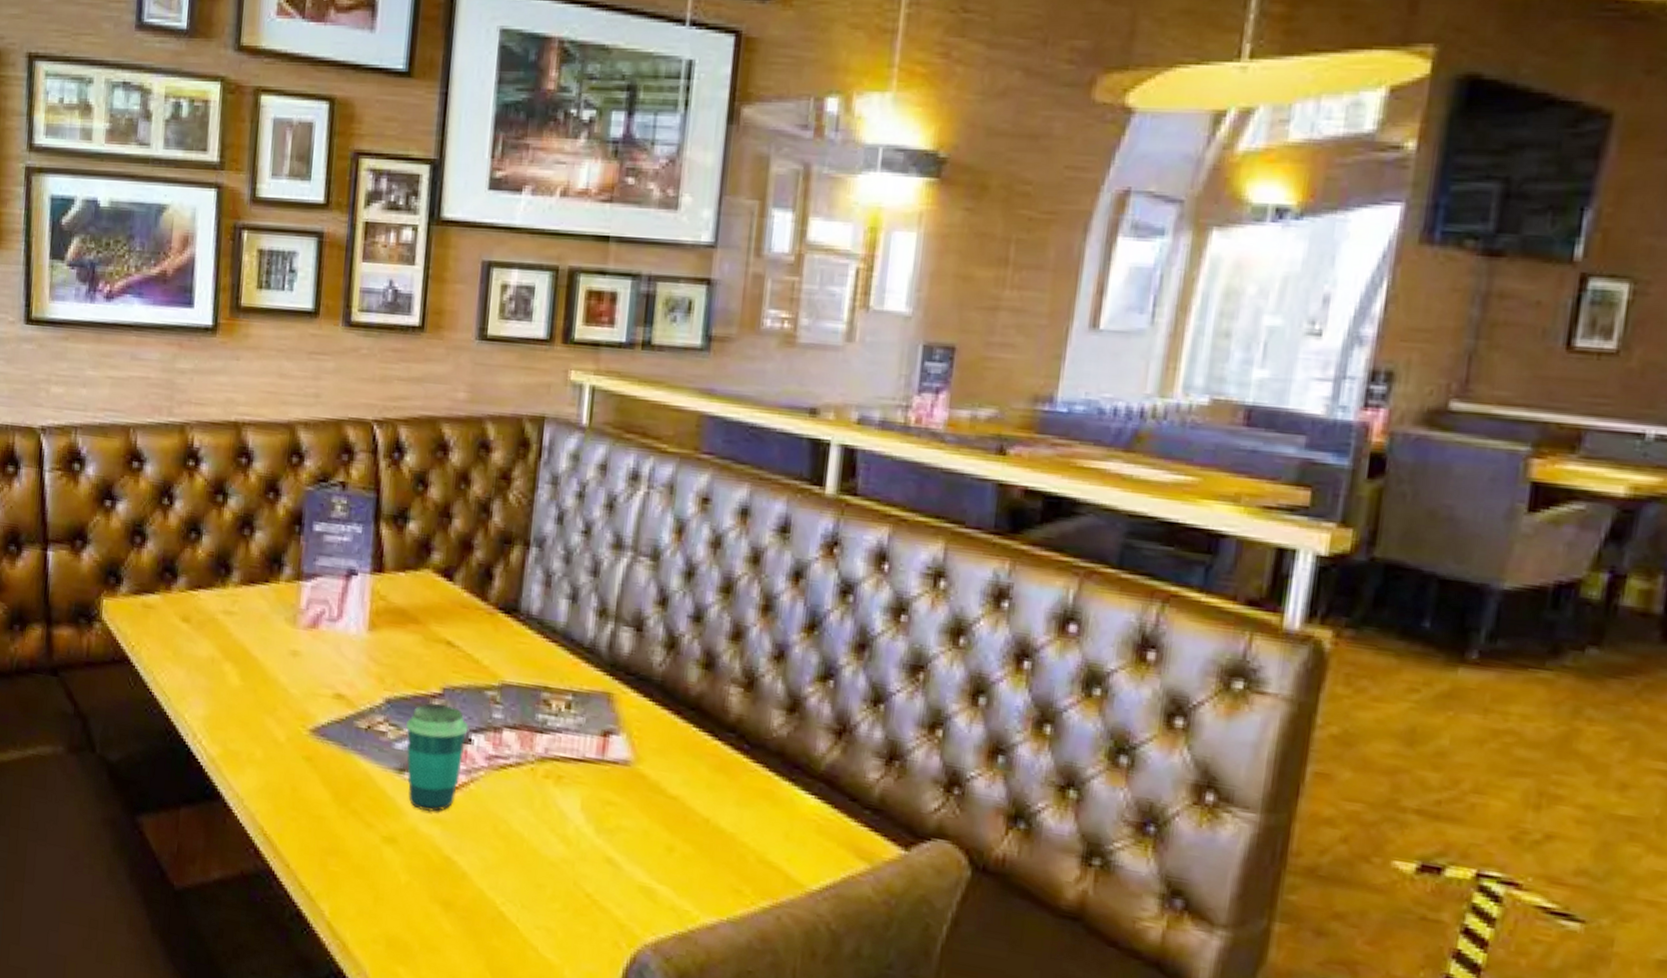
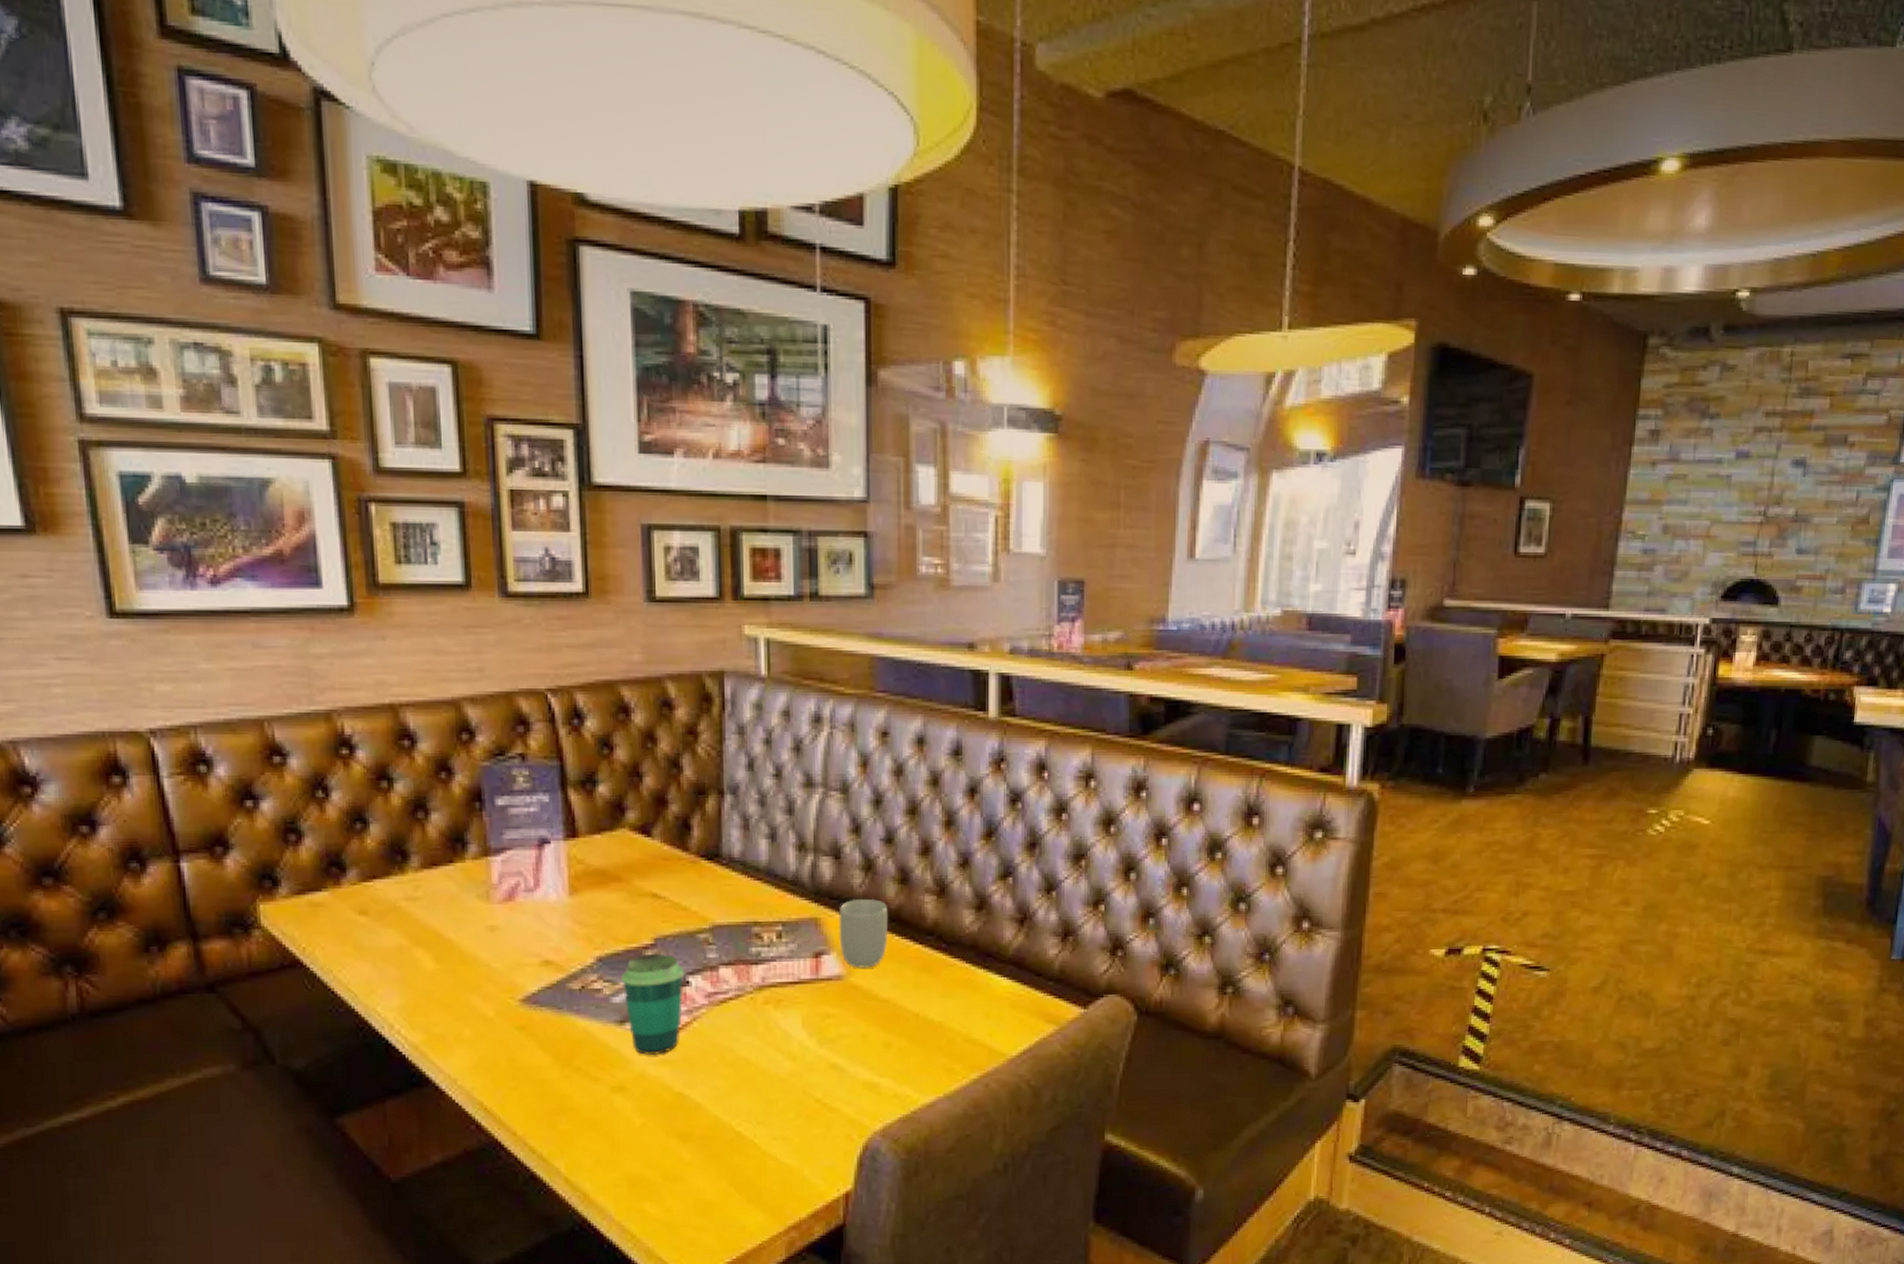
cup: none [631,678,687,758] -> present [838,899,887,968]

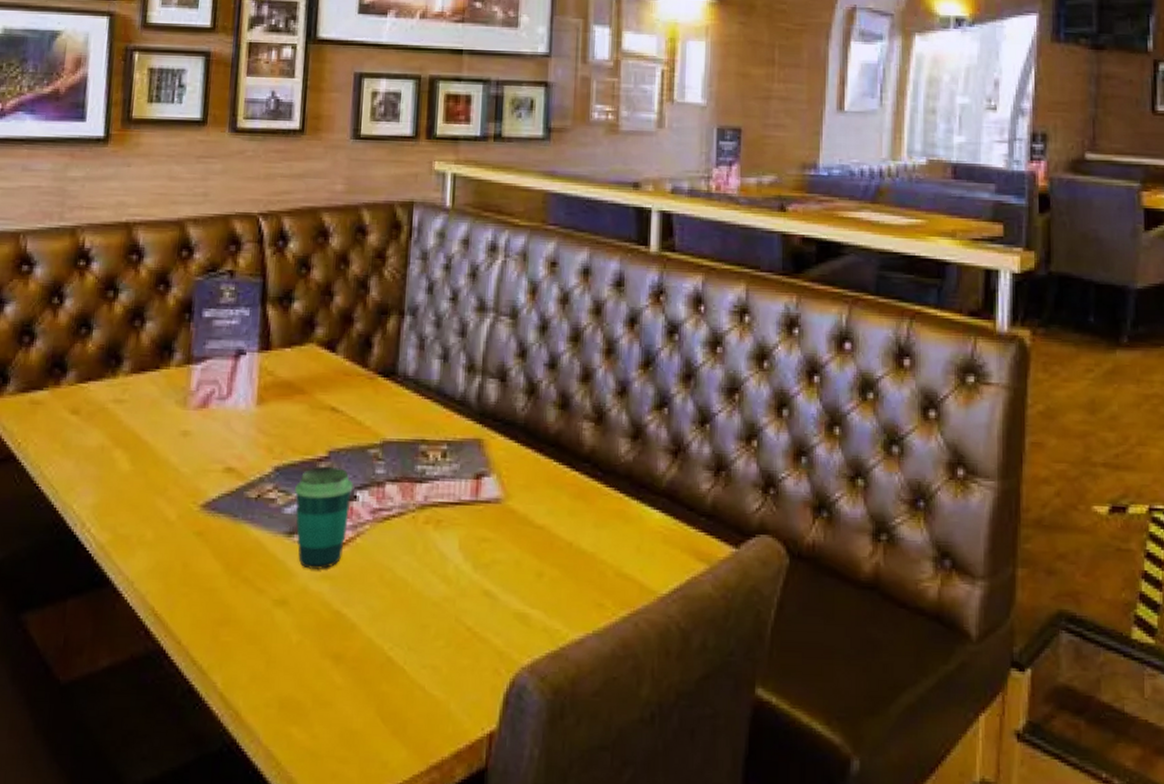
cup: present [838,899,887,968] -> none [500,423,547,493]

